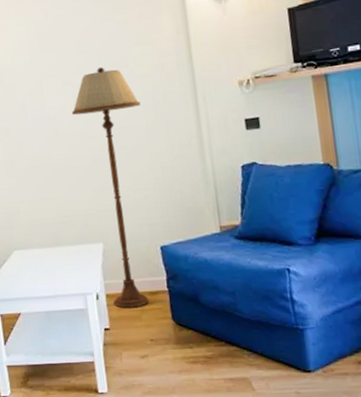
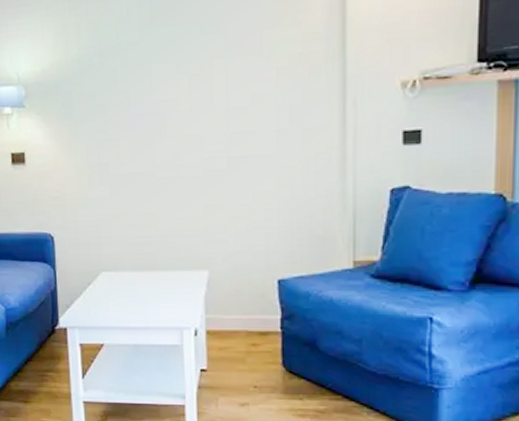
floor lamp: present [71,67,150,308] -> none [185,53,273,348]

